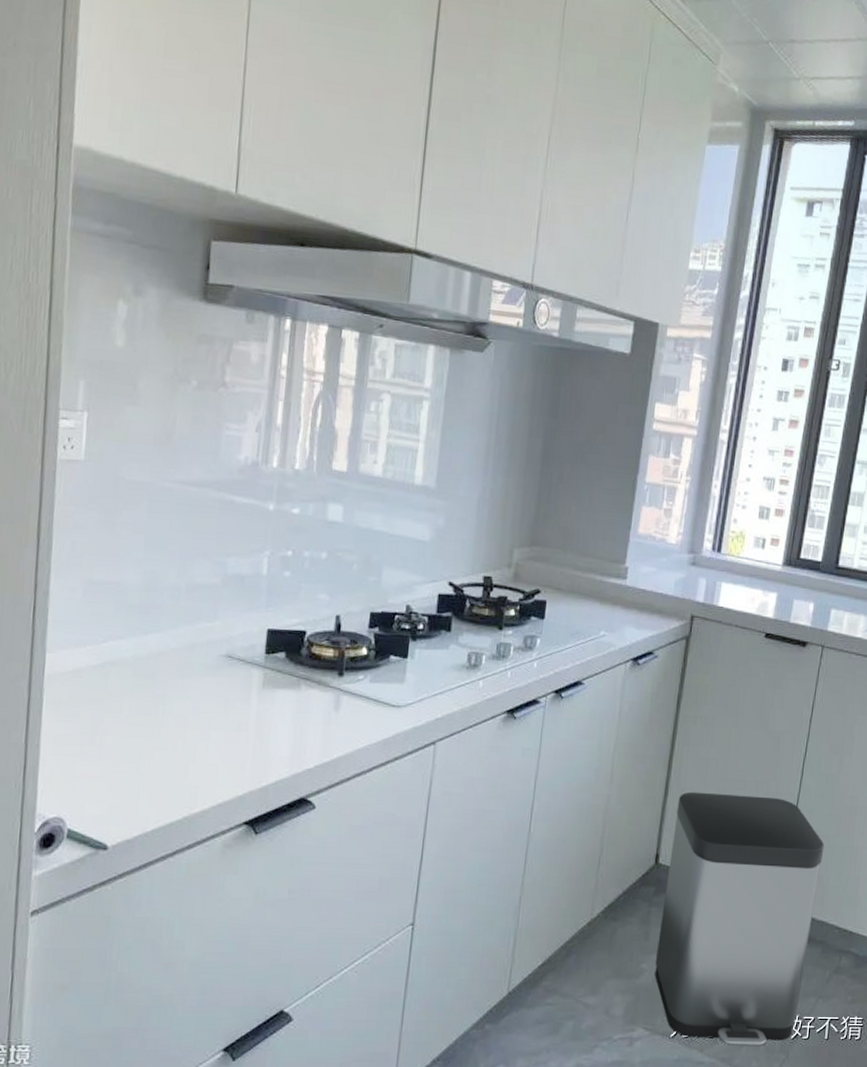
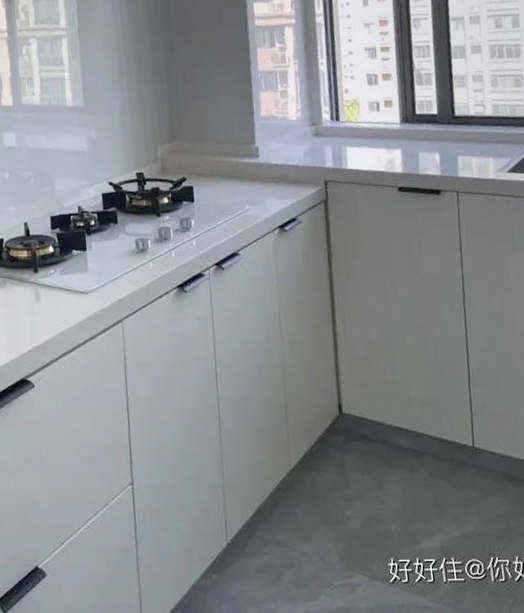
pedal bin: present [655,791,825,1047] -> none [348,340,516,590]

